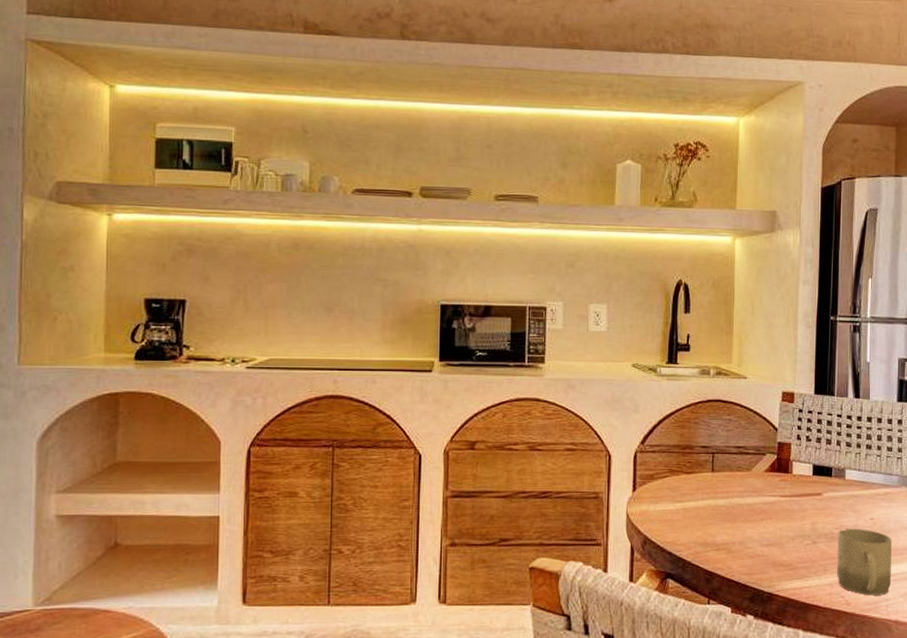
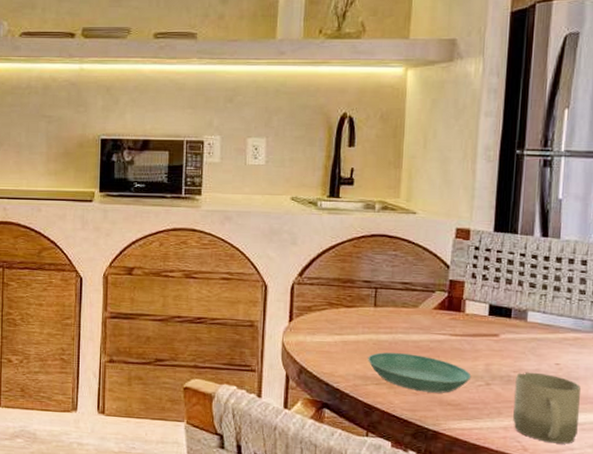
saucer: none [707,517,800,555] -> present [368,352,472,393]

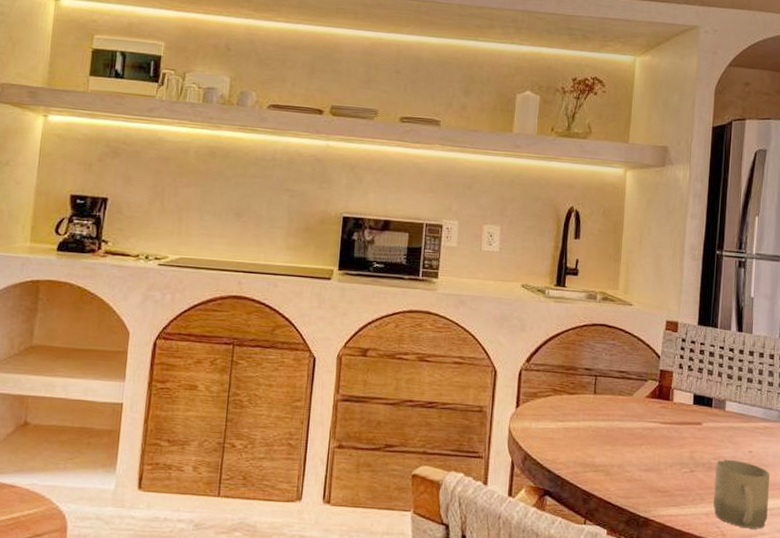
saucer: present [368,352,472,393] -> none [587,439,678,480]

